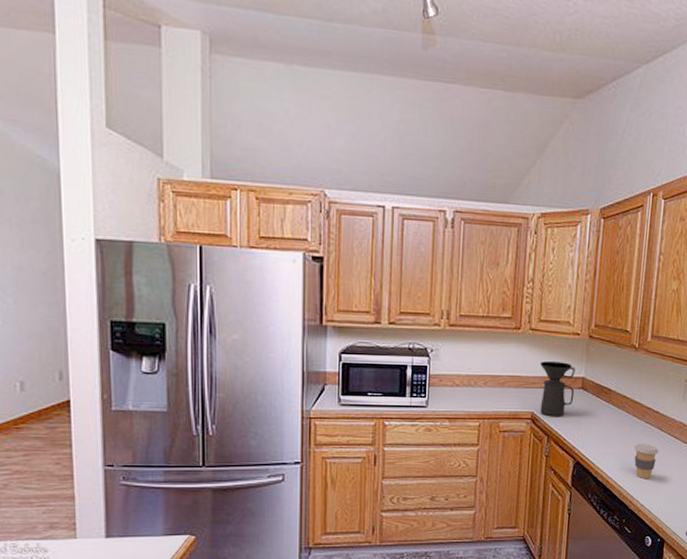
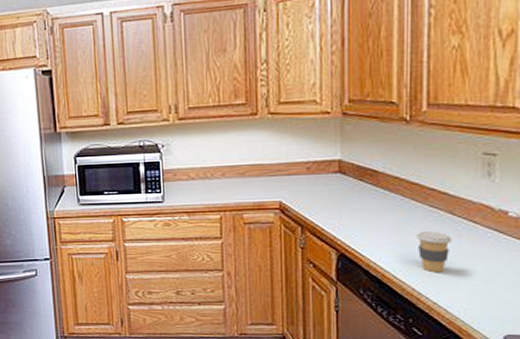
coffee maker: present [540,361,575,417] -> none [285,145,330,206]

